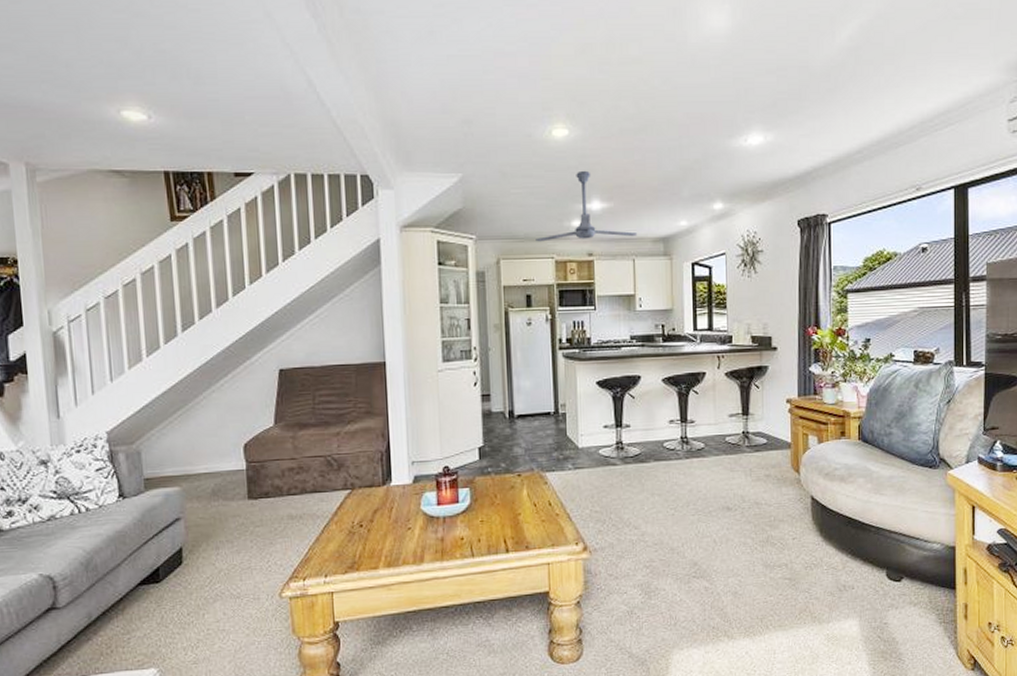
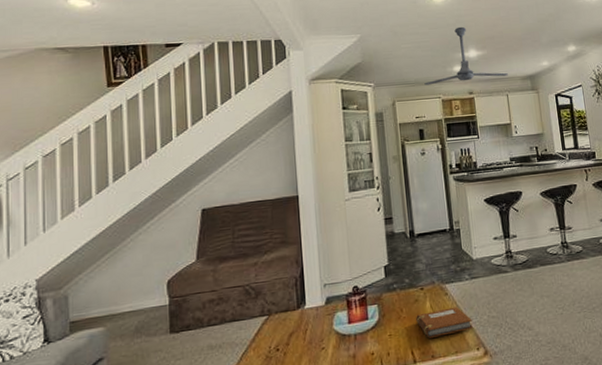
notebook: none [511,497,573,528] -> present [416,306,473,338]

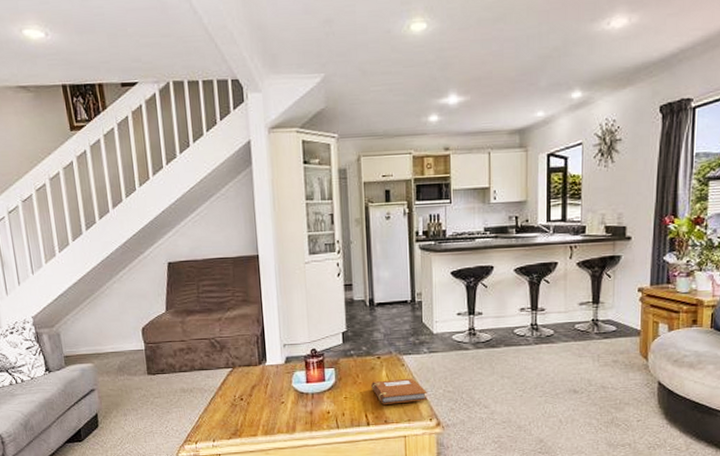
ceiling fan: present [424,26,508,86] -> none [394,64,493,138]

